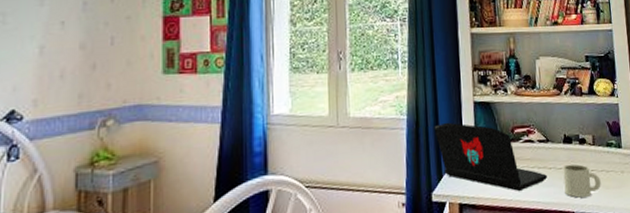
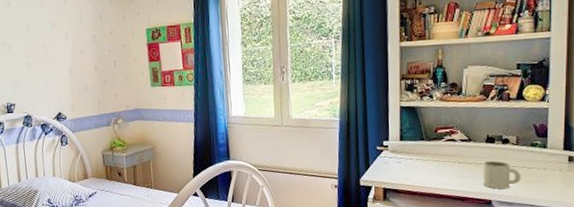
laptop: present [434,122,547,191] -> none [363,123,467,181]

